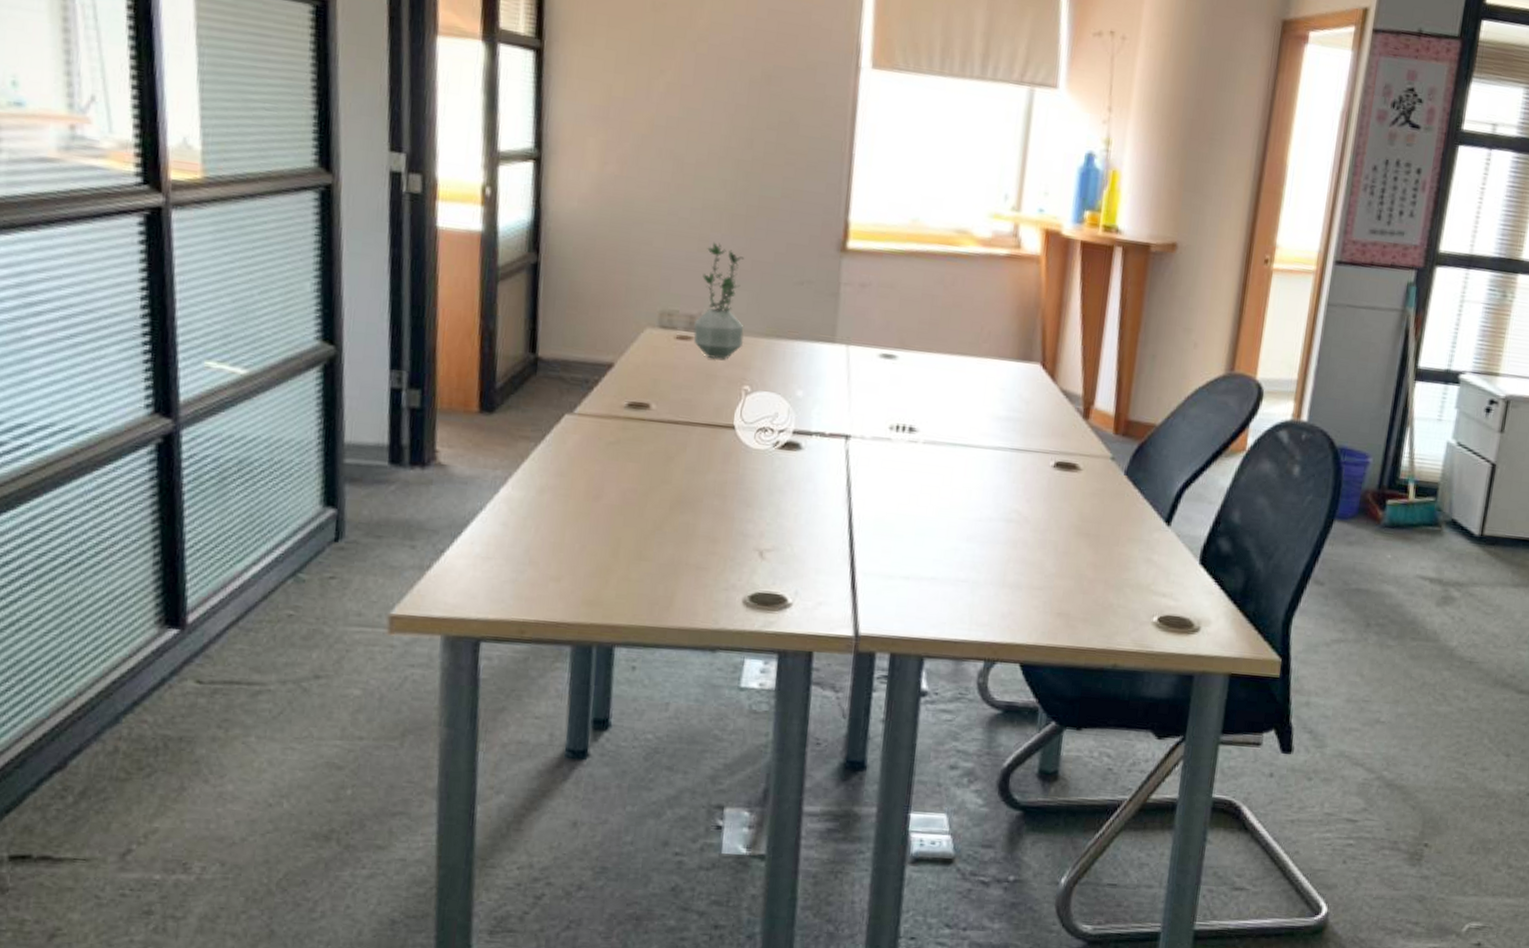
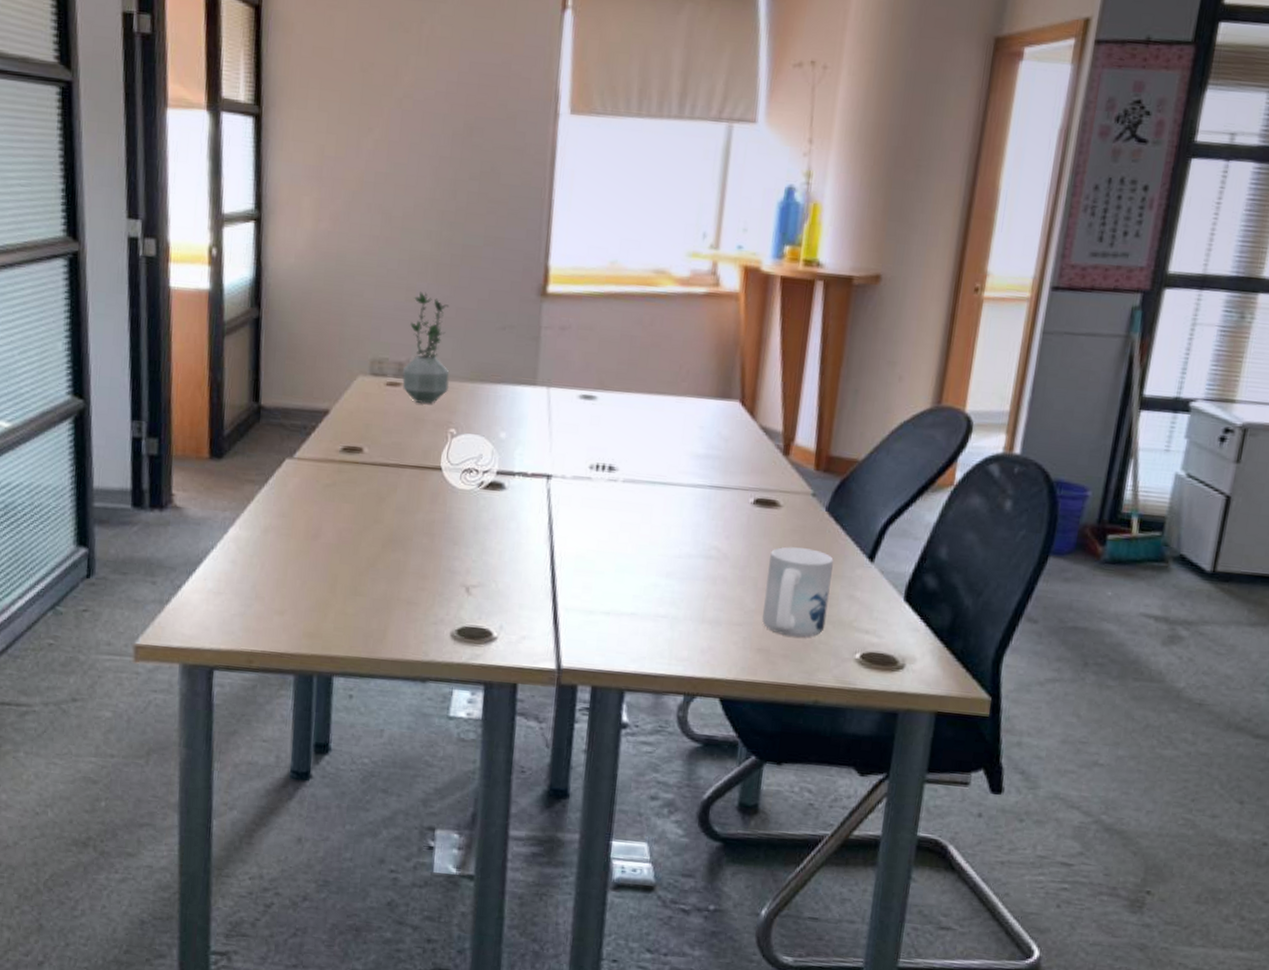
mug: none [1062,510,1132,601] -> present [762,546,834,638]

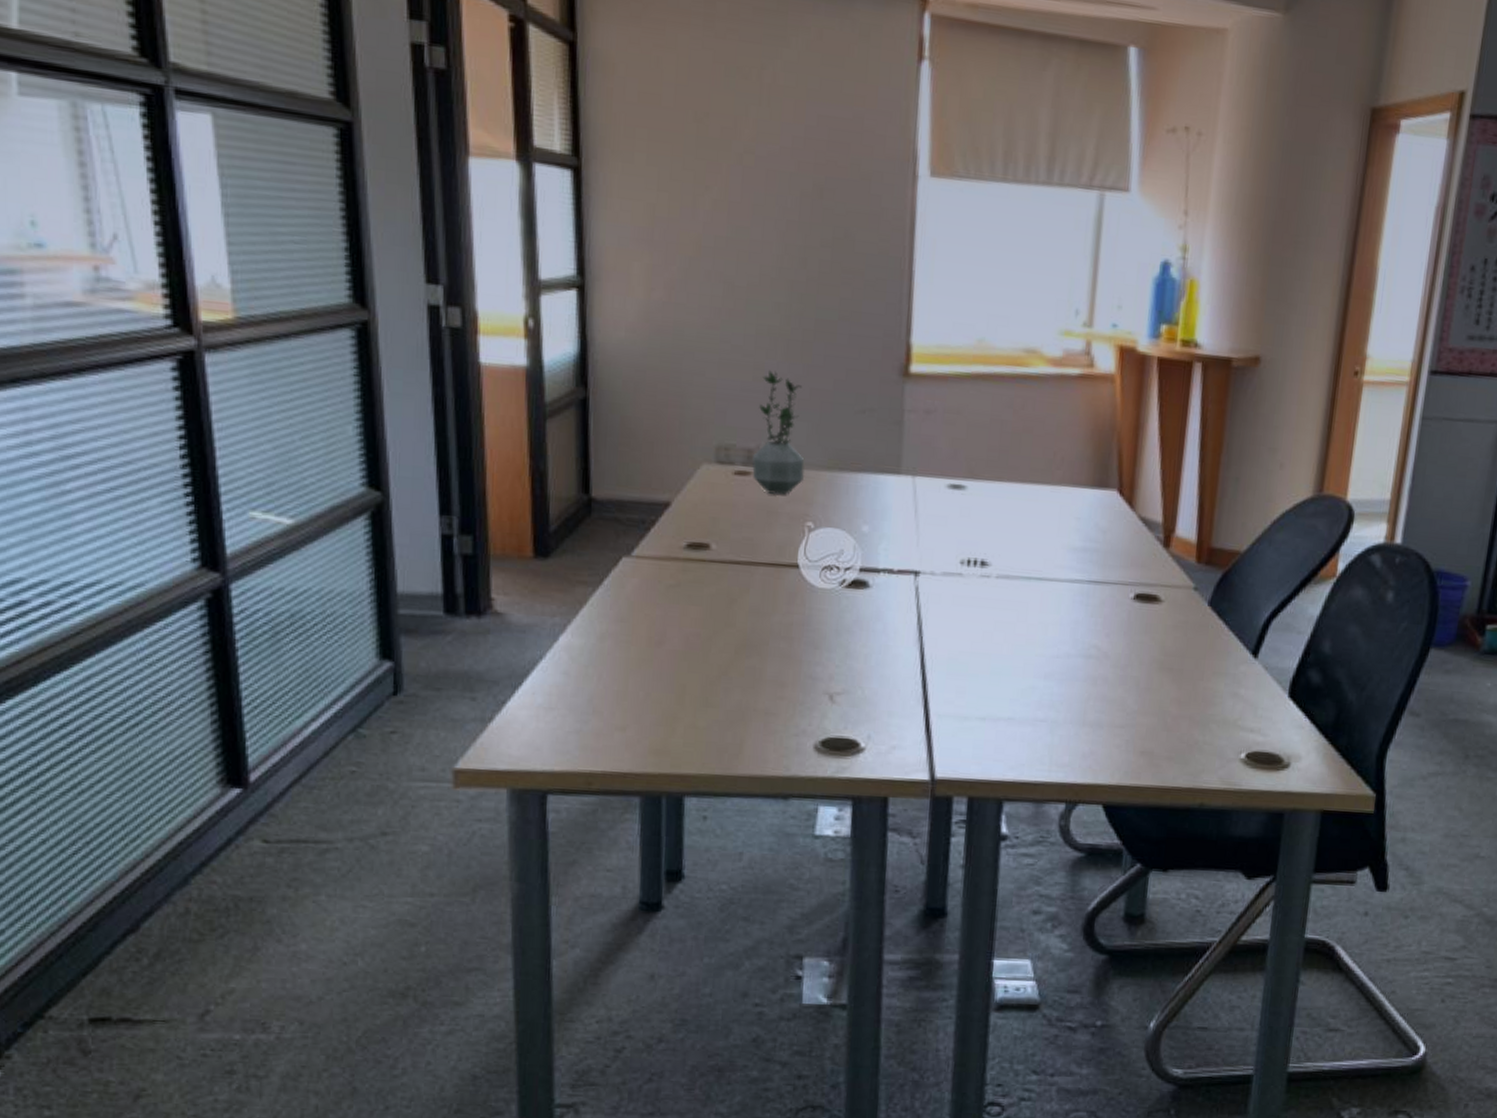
mug: present [762,546,834,638] -> none [1145,643,1217,738]

